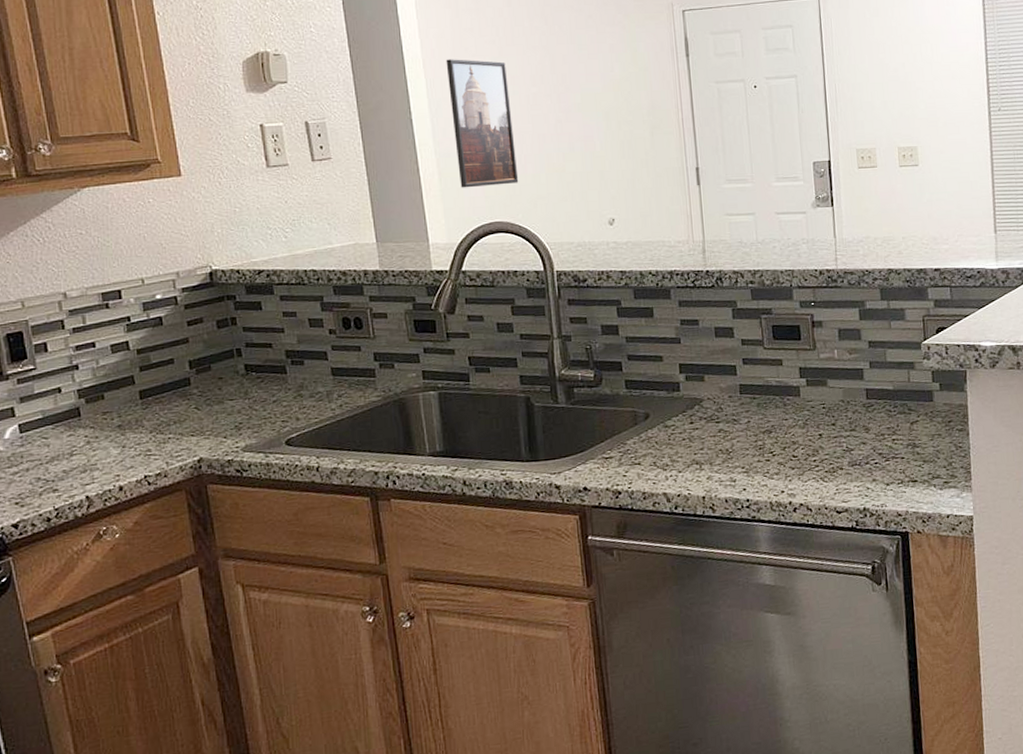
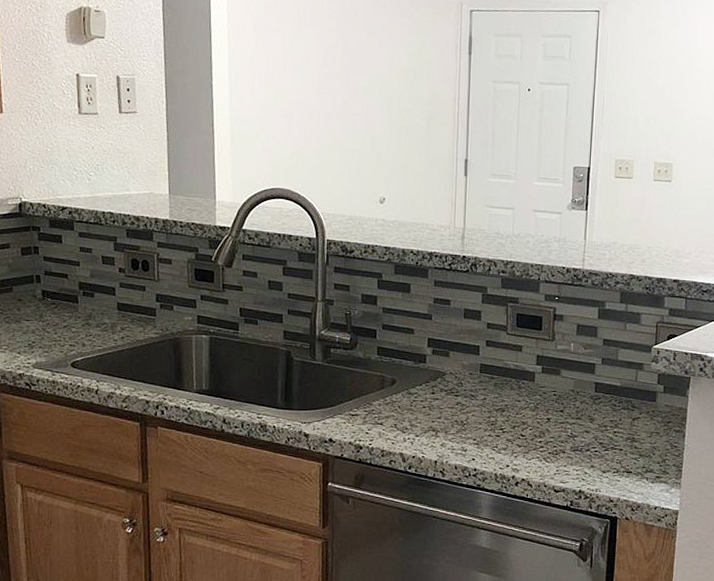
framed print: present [446,59,519,188] -> none [248,32,303,155]

